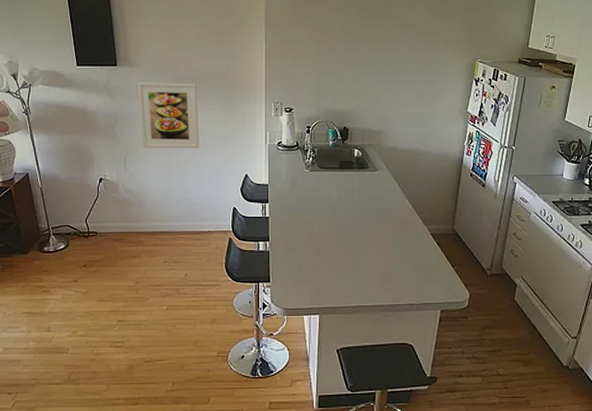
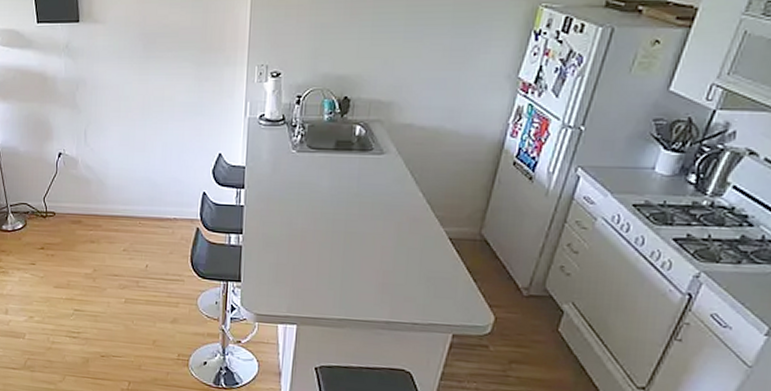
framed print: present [137,81,199,149] -> none [101,40,168,122]

